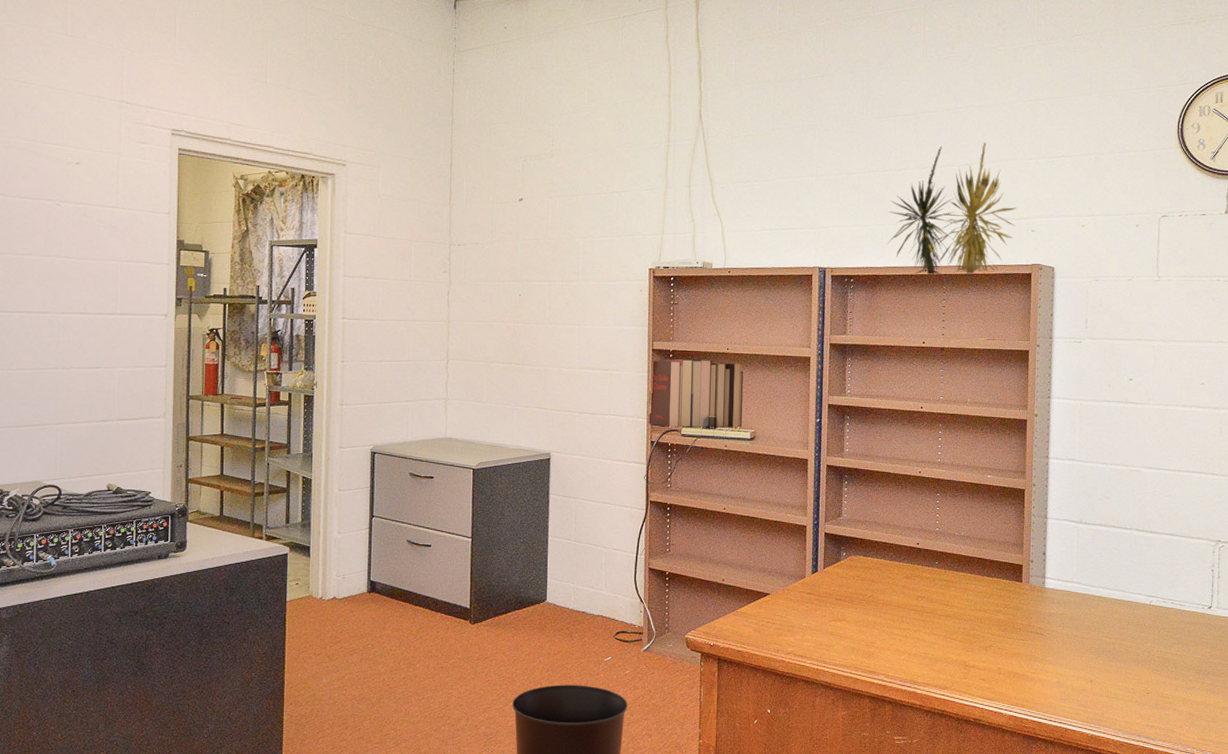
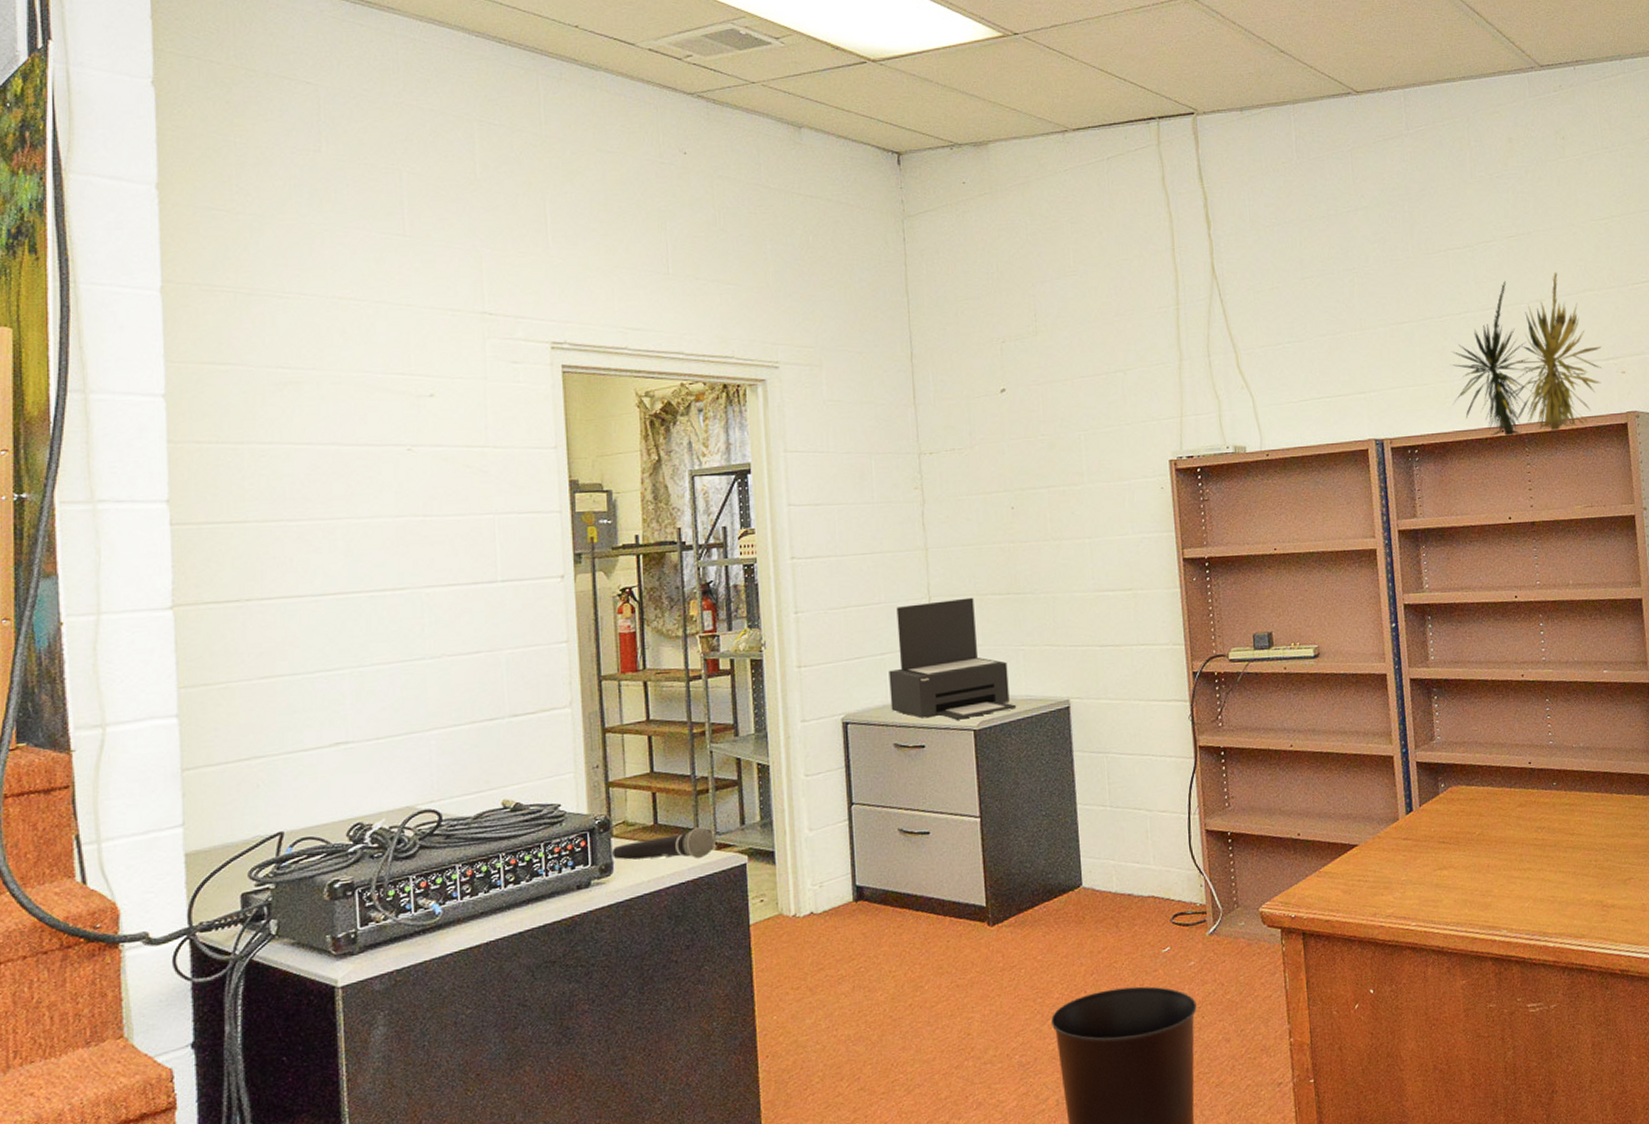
microphone: none [187,521,266,546] -> present [612,827,716,860]
printer: none [410,363,509,459] -> present [889,597,1017,720]
books: present [649,359,744,428] -> none [1185,564,1303,653]

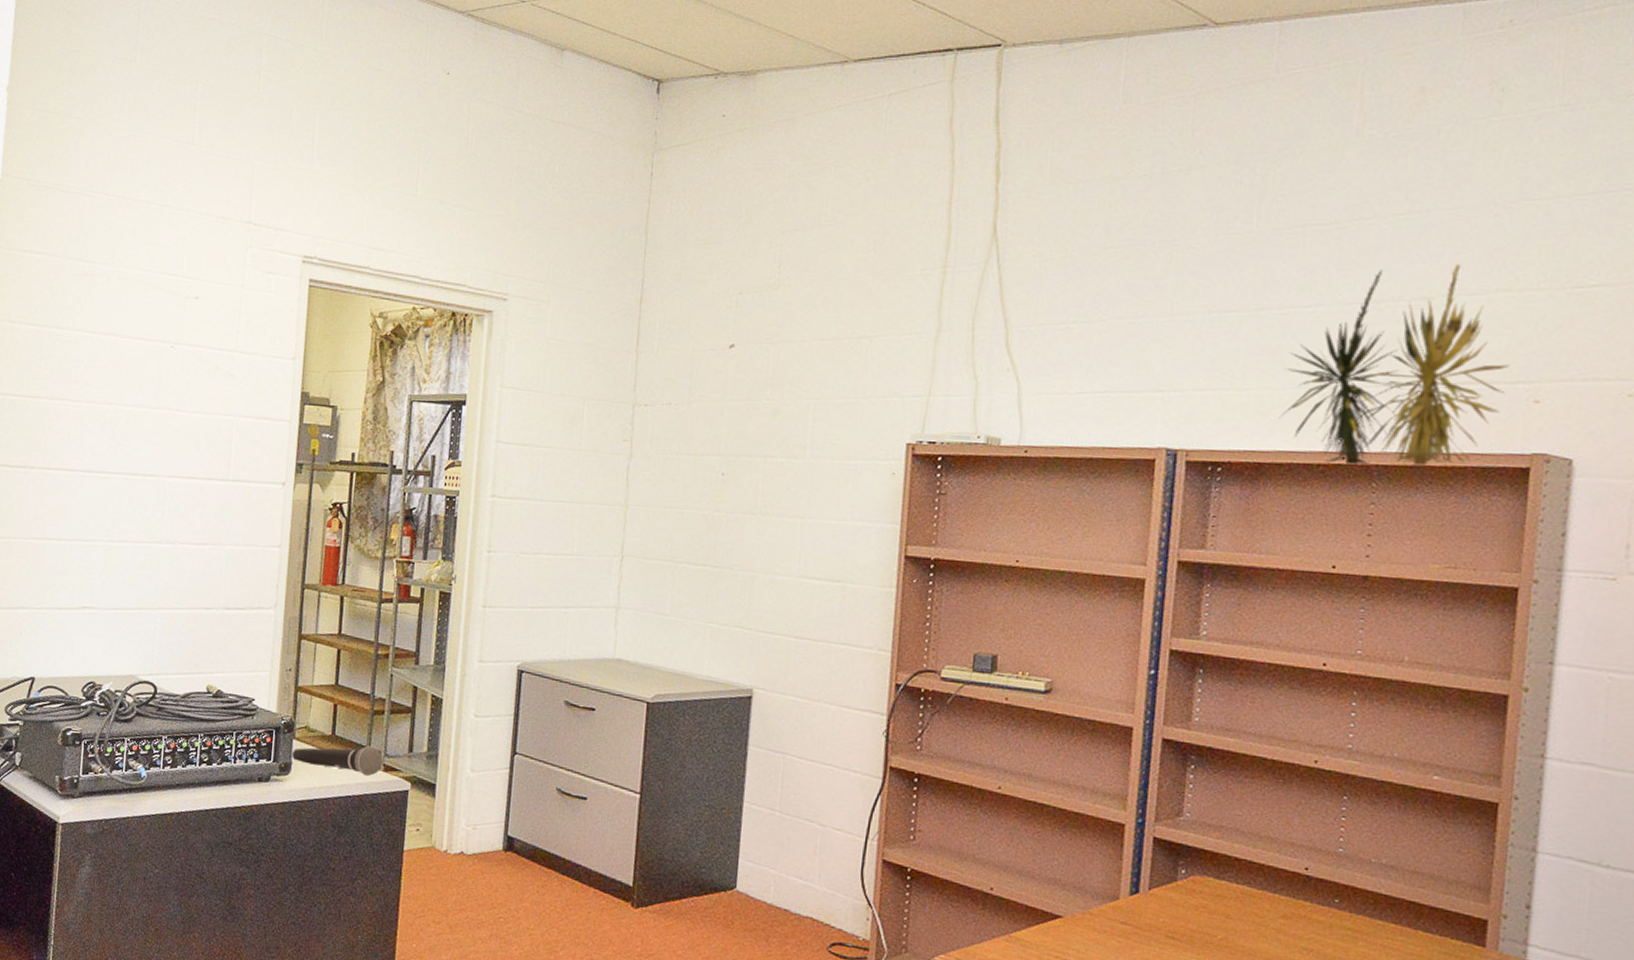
printer: present [889,597,1017,720] -> none [567,561,696,689]

